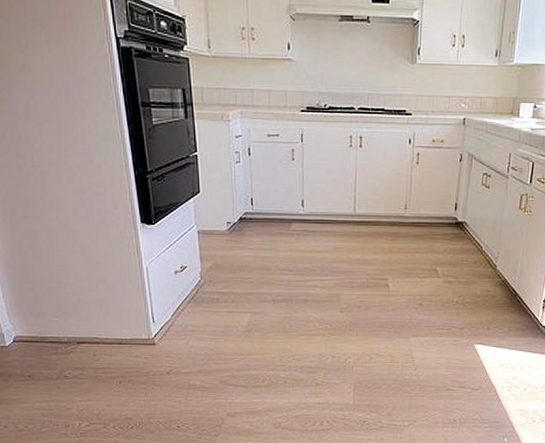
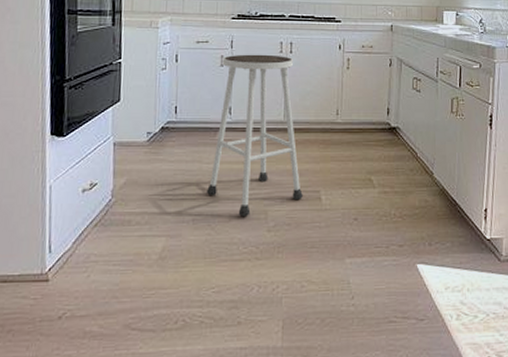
stool: none [285,148,372,299] -> present [207,54,303,216]

